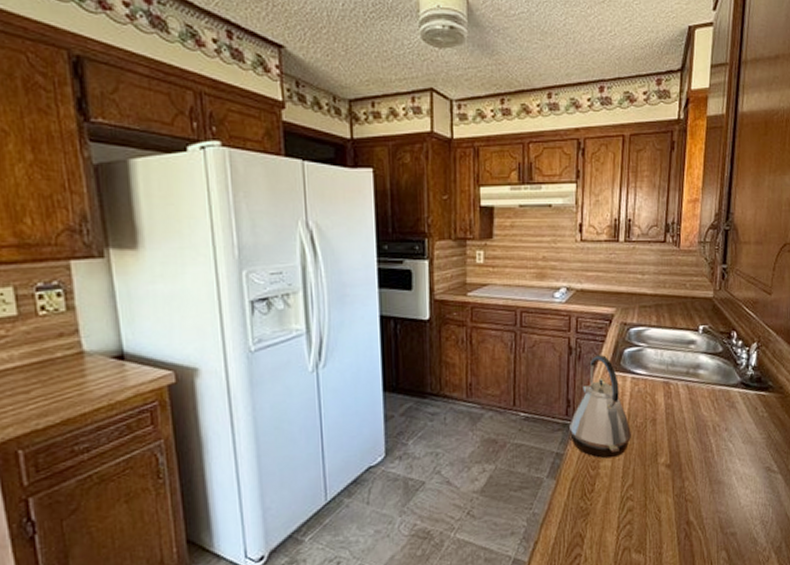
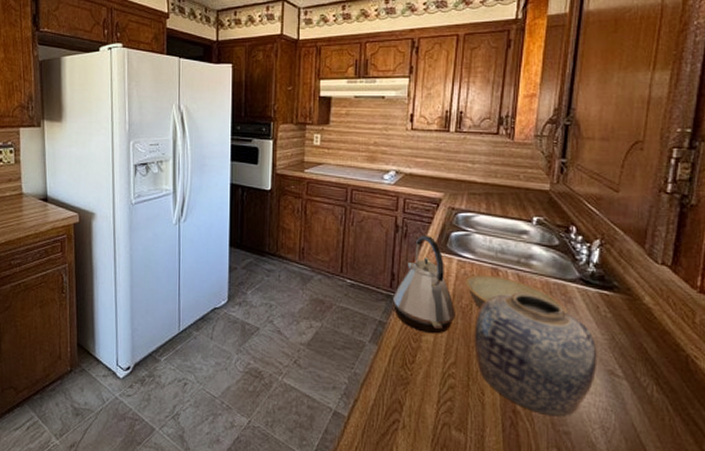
dish: none [638,389,731,426] -> present [464,275,567,314]
decorative jar: none [649,402,757,521] -> present [474,292,597,417]

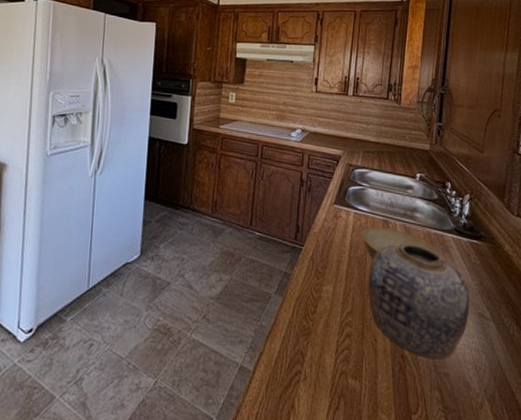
kettle: present [392,234,455,334] -> none [296,189,352,284]

